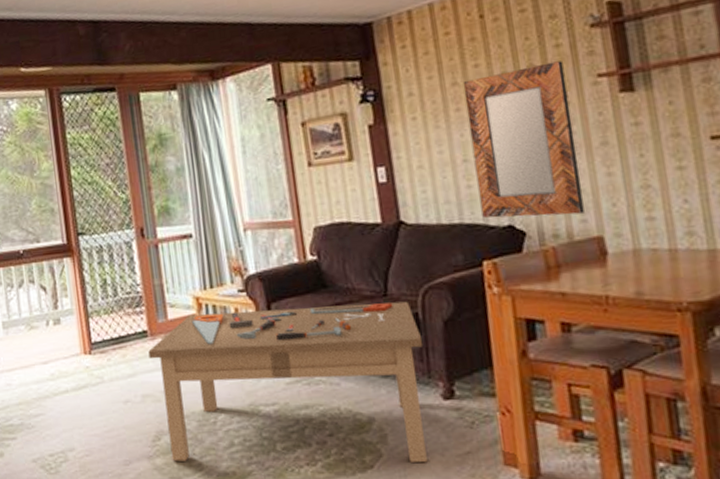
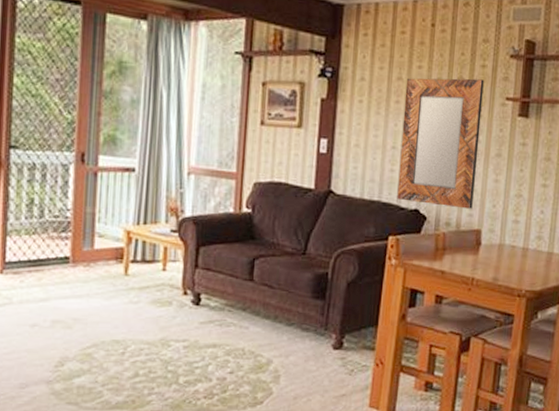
coffee table: present [148,301,428,463] -> none [67,247,327,402]

